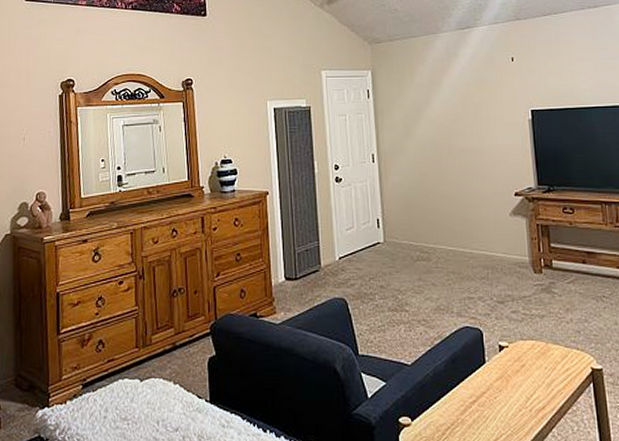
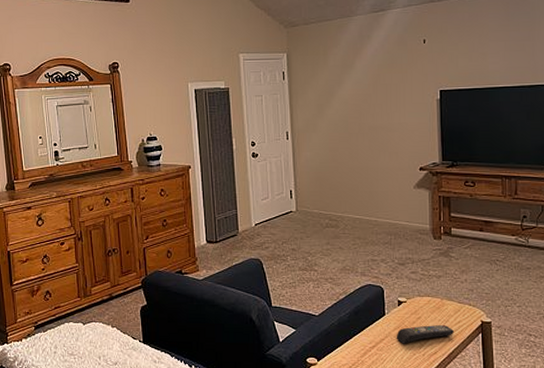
remote control: none [498,373,562,398] -> present [396,324,454,344]

